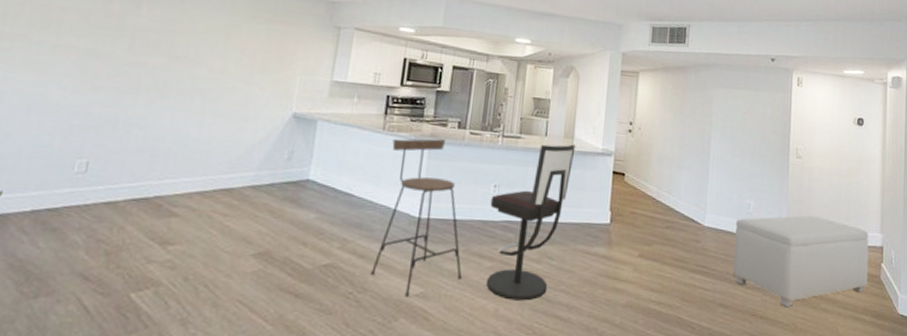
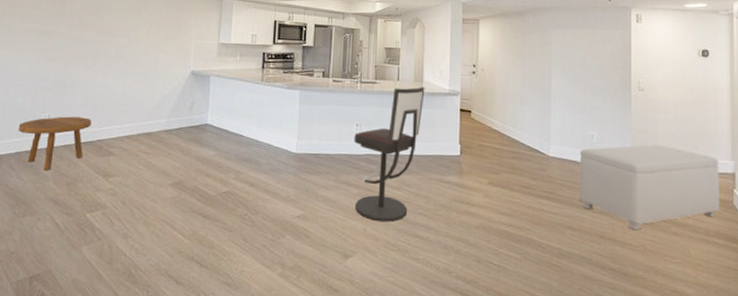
footstool: none [38,164,150,235] -> present [18,116,92,170]
bar stool: present [371,138,462,297] -> none [261,87,334,218]

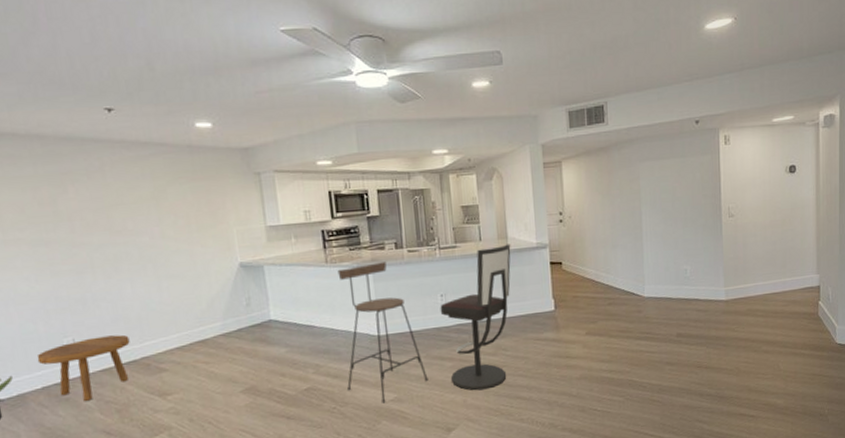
bar stool: none [261,87,334,218] -> present [337,262,429,403]
ottoman: present [580,144,719,231] -> none [675,268,806,355]

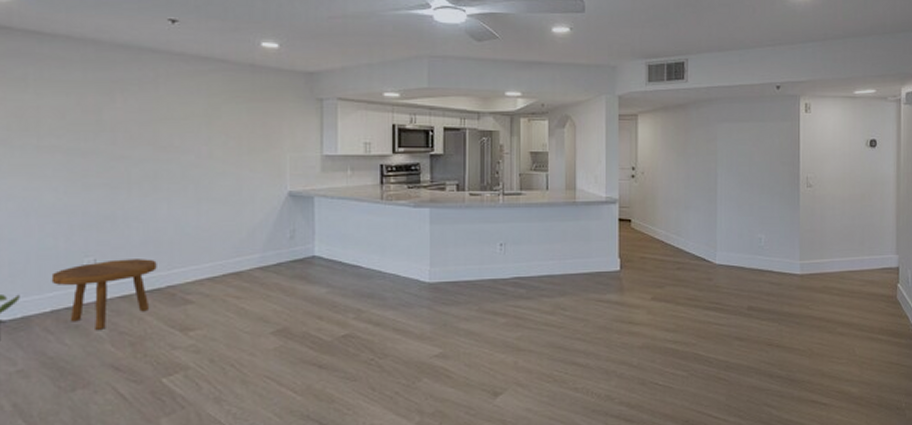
bar stool: present [337,262,429,403] -> none [389,204,478,358]
bar stool: present [440,243,511,391] -> none [498,195,578,352]

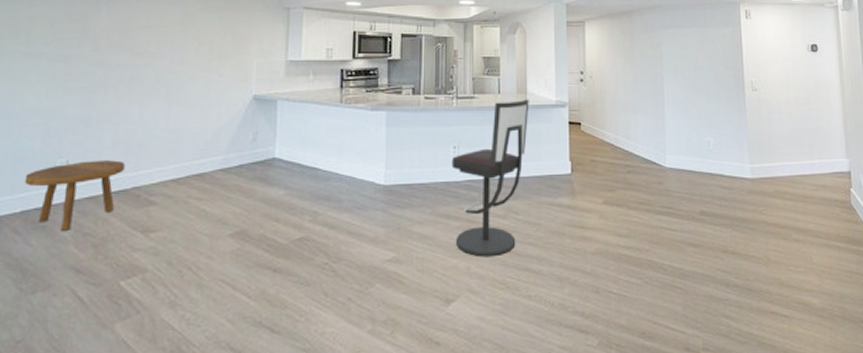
bar stool: none [498,195,578,352] -> present [451,99,529,257]

